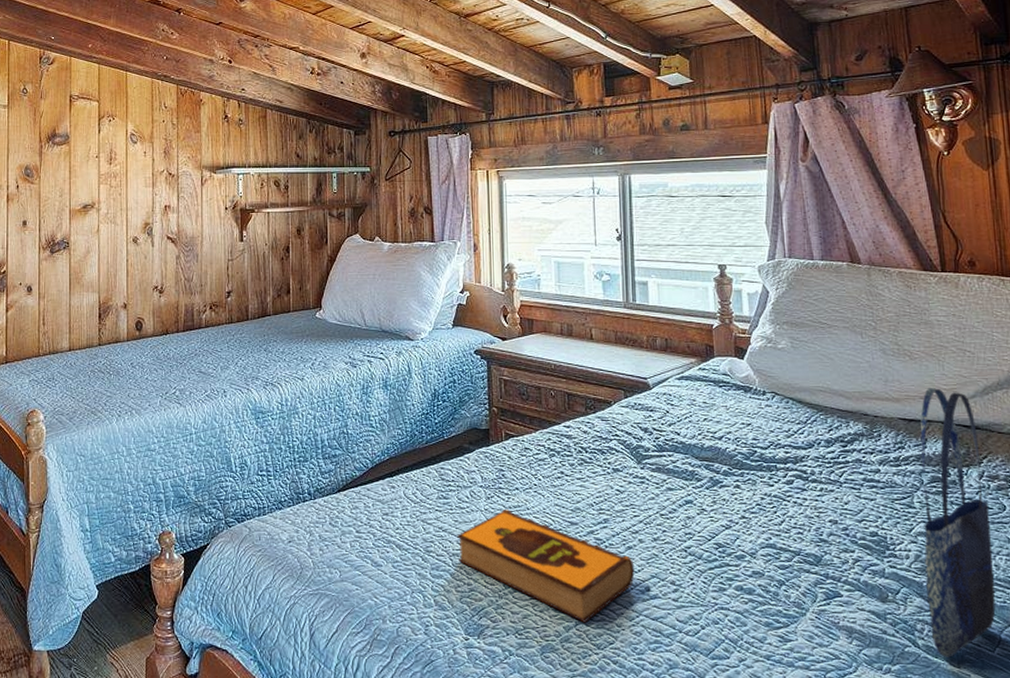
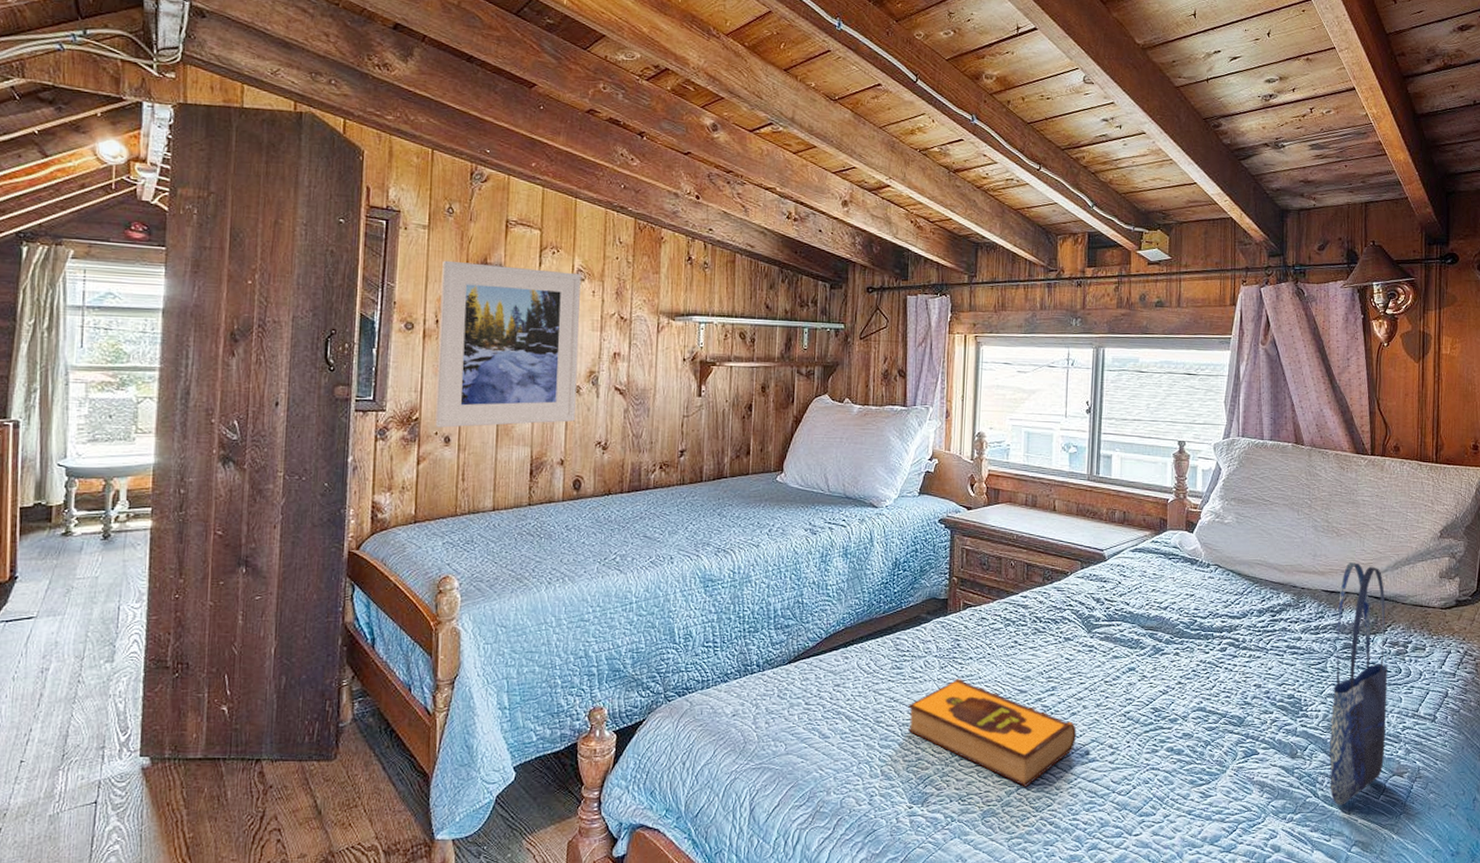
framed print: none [19,133,135,279] -> present [435,260,581,428]

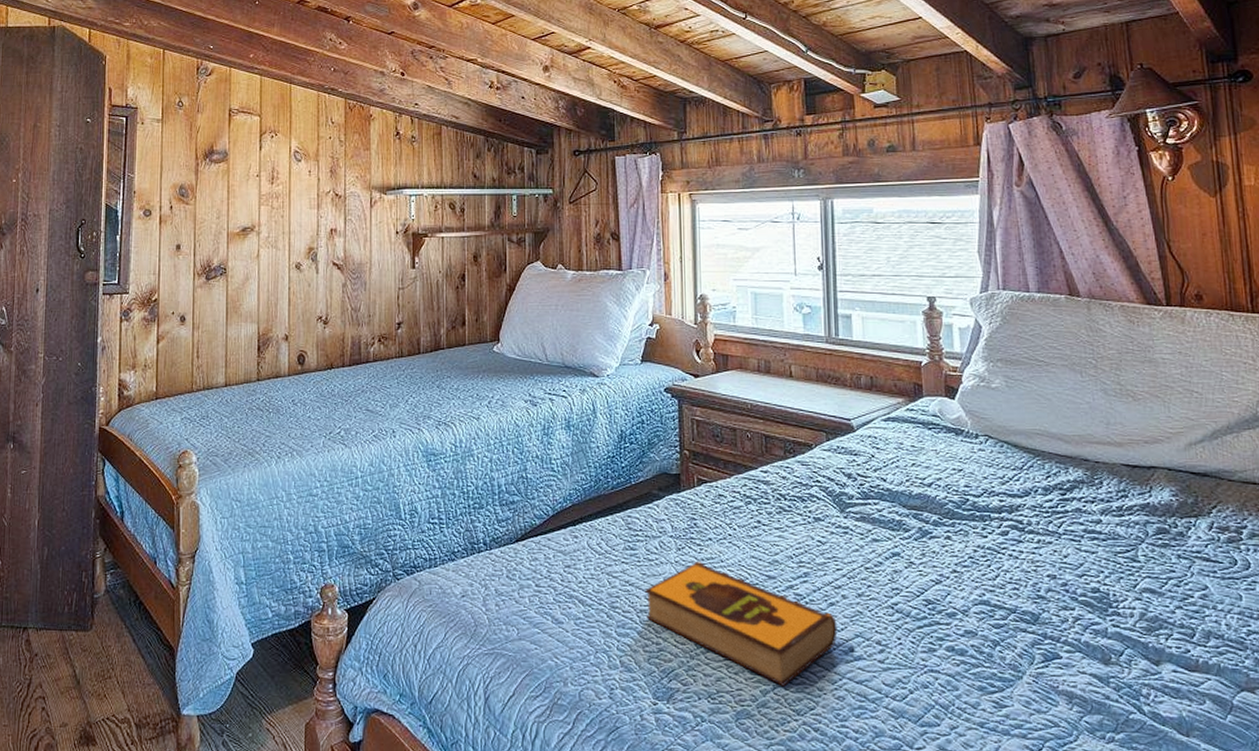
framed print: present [435,260,581,428] -> none [172,150,298,307]
shopping bag: present [1329,562,1388,806] -> none [1145,431,1227,725]

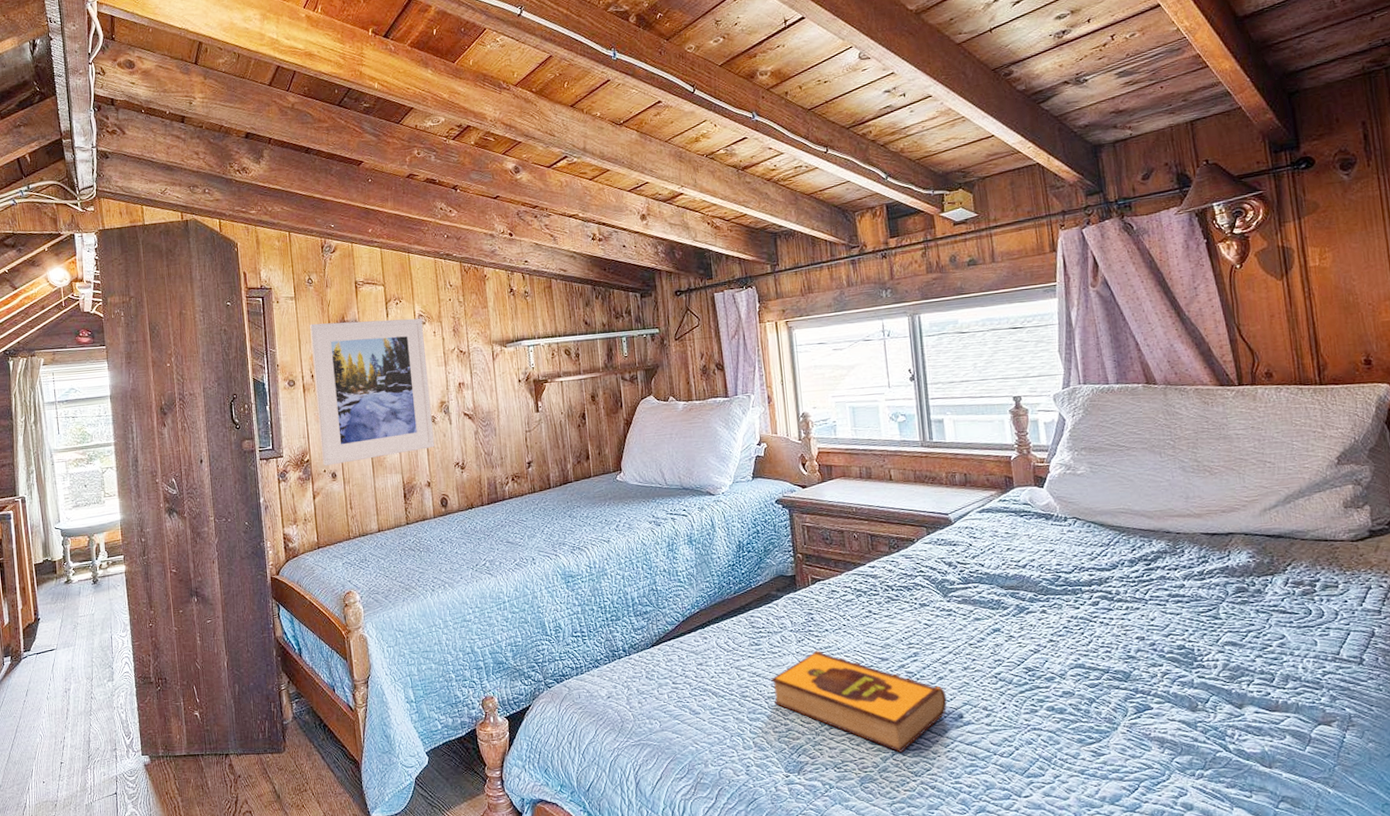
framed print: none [172,150,298,307] -> present [310,318,434,466]

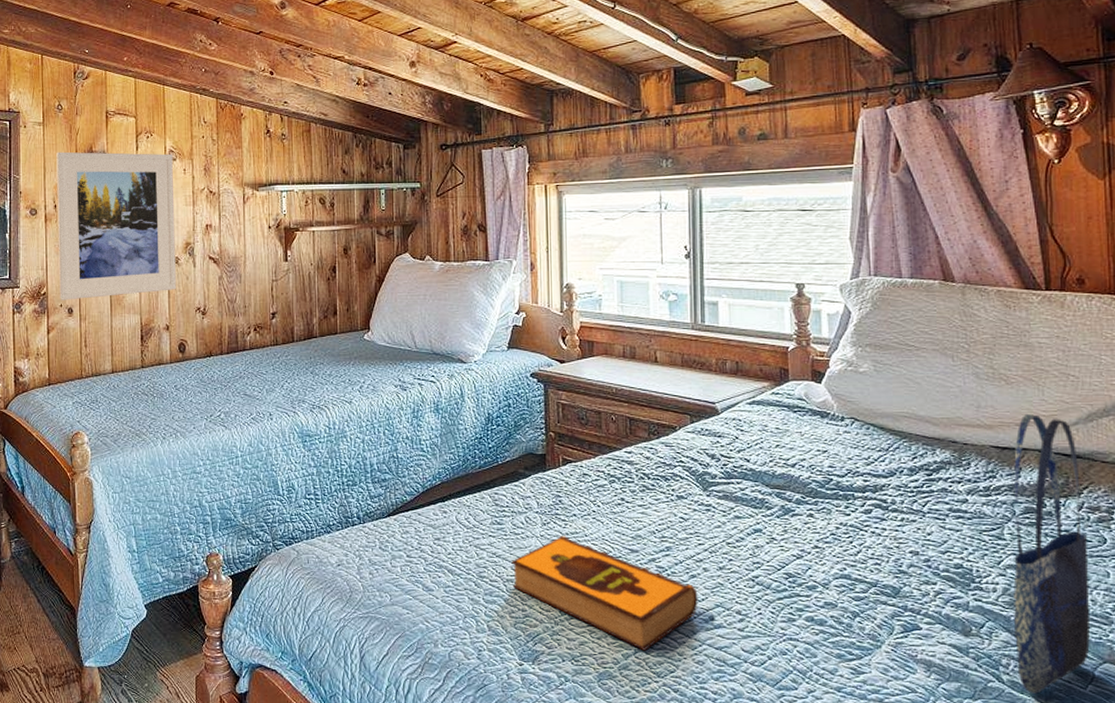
shopping bag: none [1223,501,1305,759] -> present [1013,414,1091,694]

